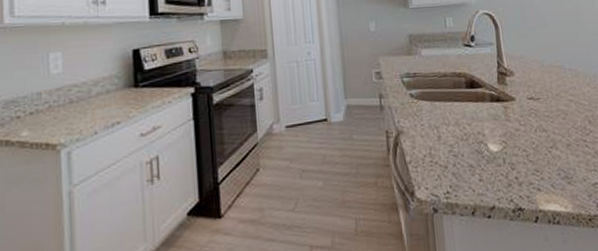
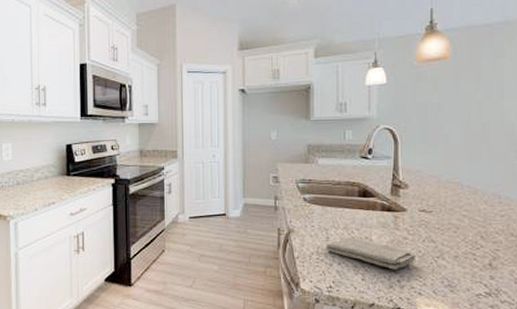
washcloth: none [438,133,531,166] -> present [326,237,416,270]

